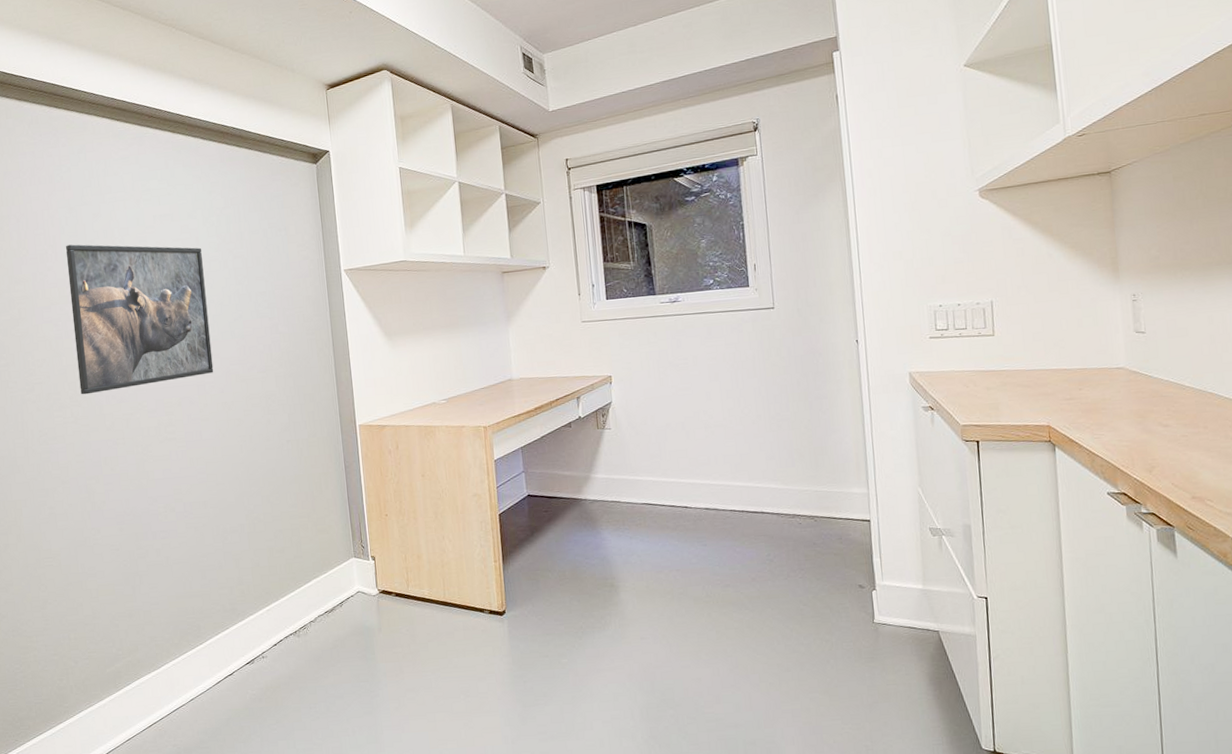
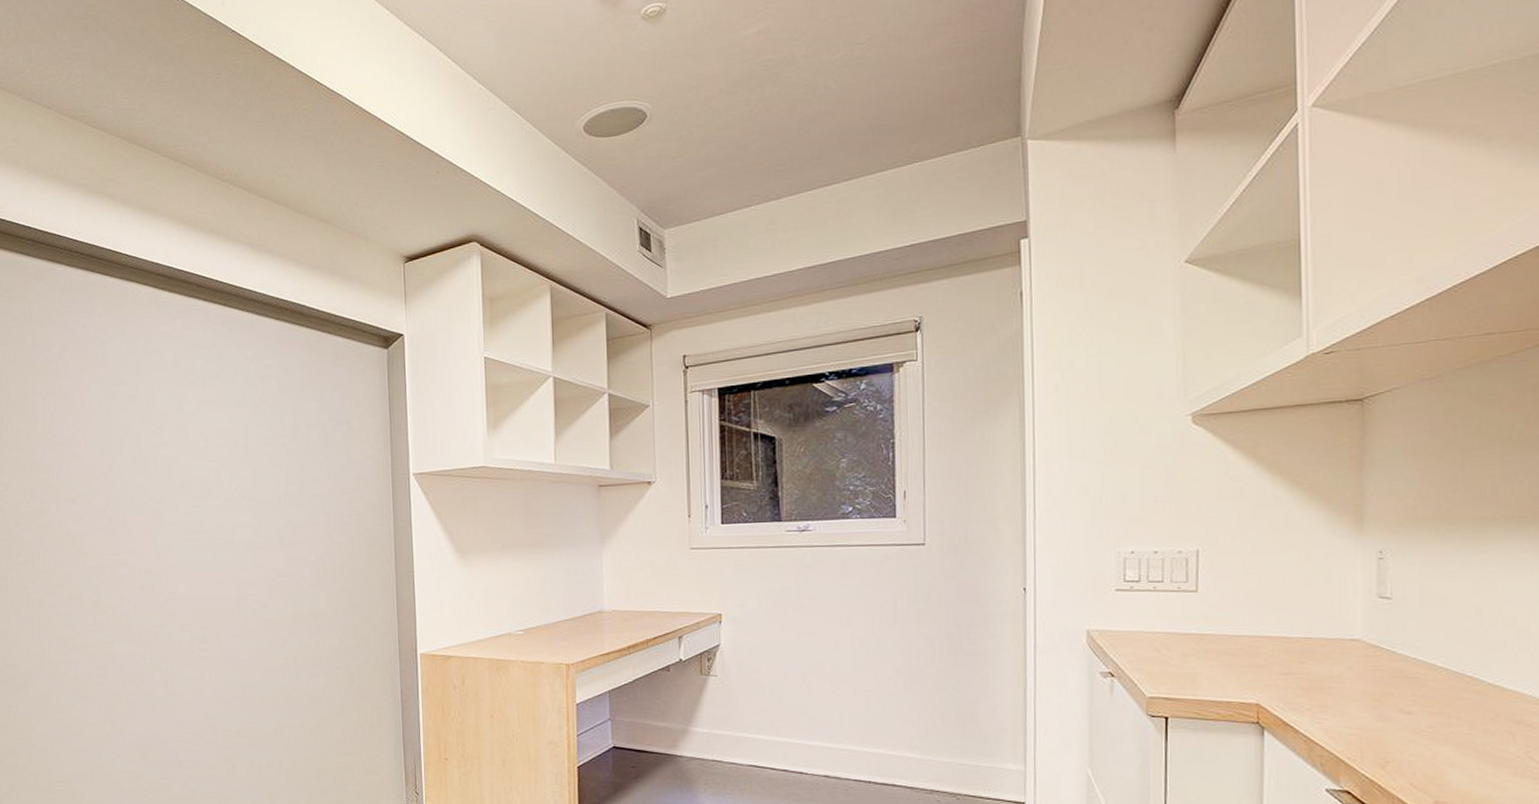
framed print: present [65,244,214,395] -> none [96,429,257,601]

